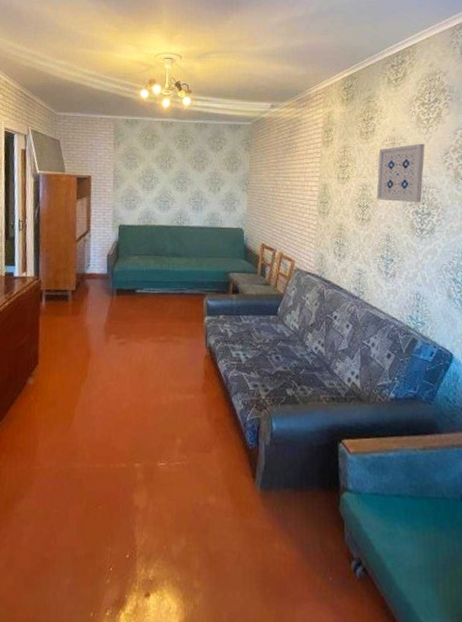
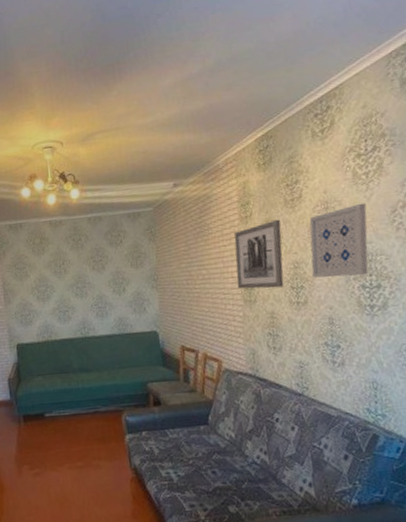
wall art: none [314,147,355,204] -> present [234,219,284,289]

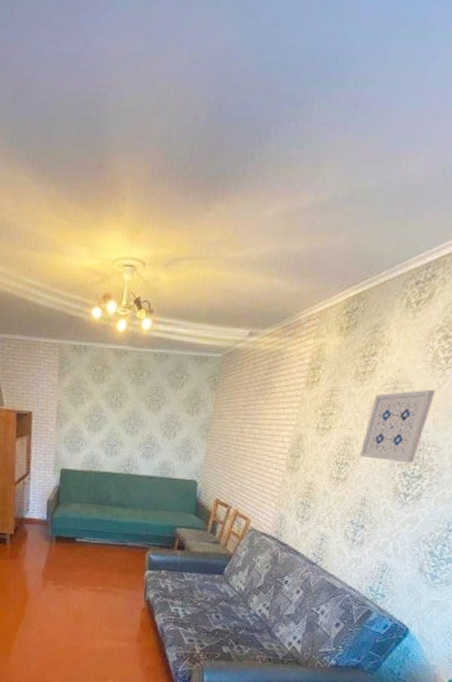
wall art: present [234,219,284,289] -> none [284,390,345,460]

